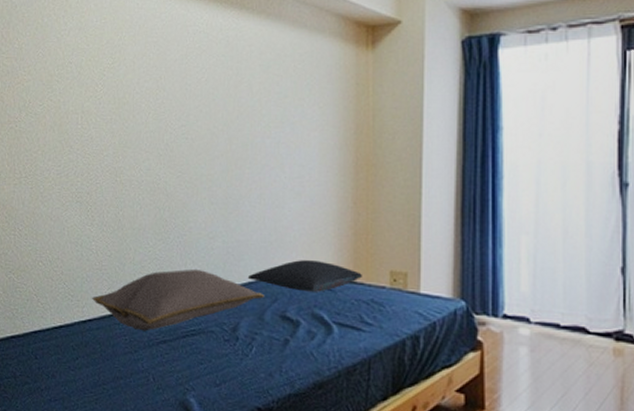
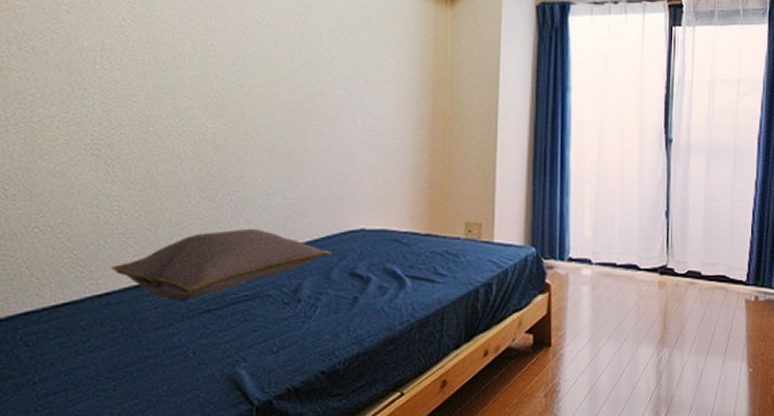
pillow: present [247,260,362,292] -> none [312,215,437,247]

